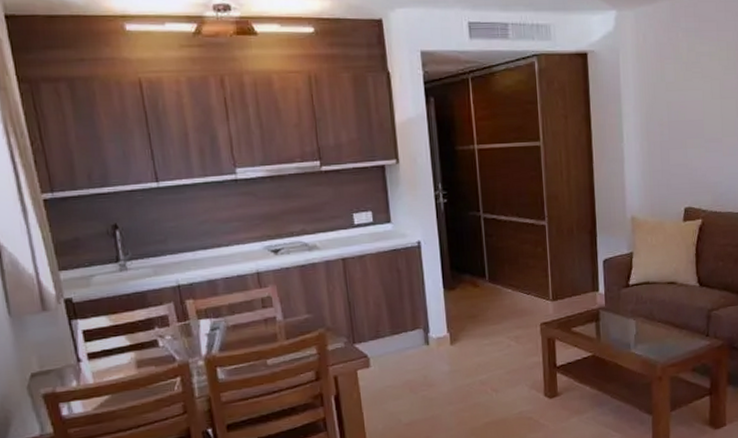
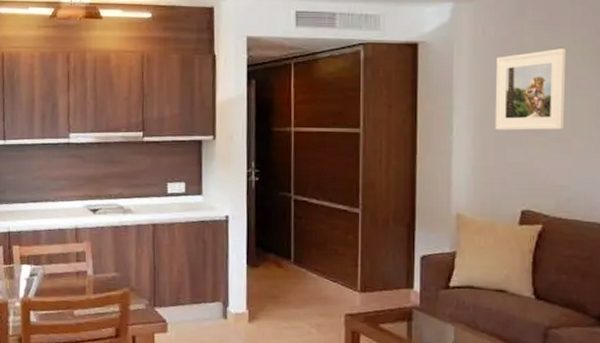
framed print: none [657,54,716,135] -> present [495,49,567,131]

